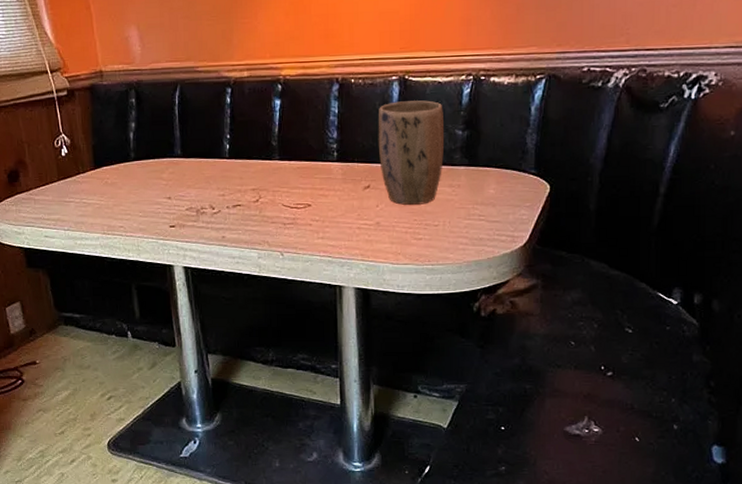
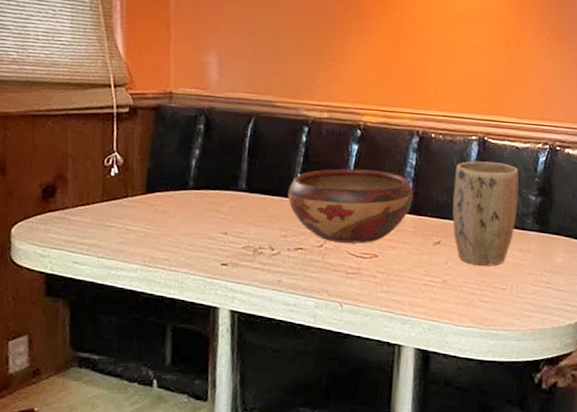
decorative bowl: none [220,122,339,196] -> present [287,168,414,244]

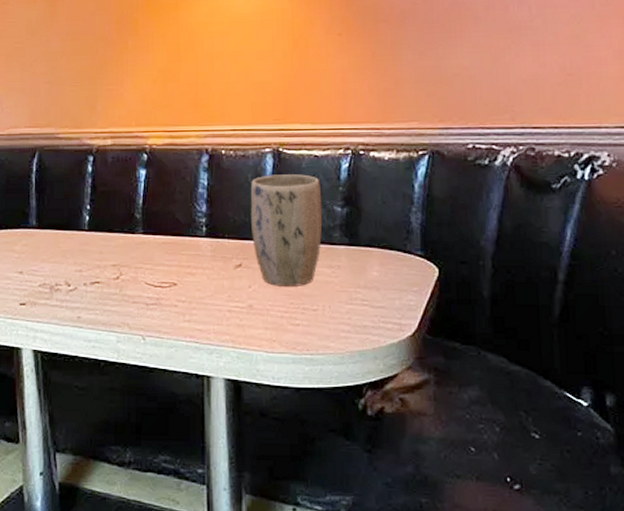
decorative bowl: present [287,168,414,244] -> none [79,194,209,273]

